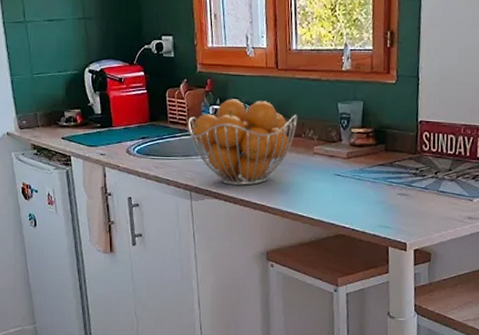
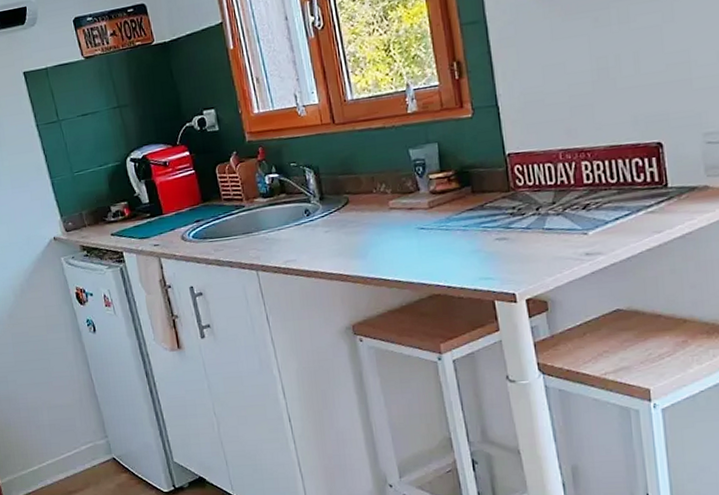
fruit basket: present [188,99,298,186] -> none [243,160,366,258]

